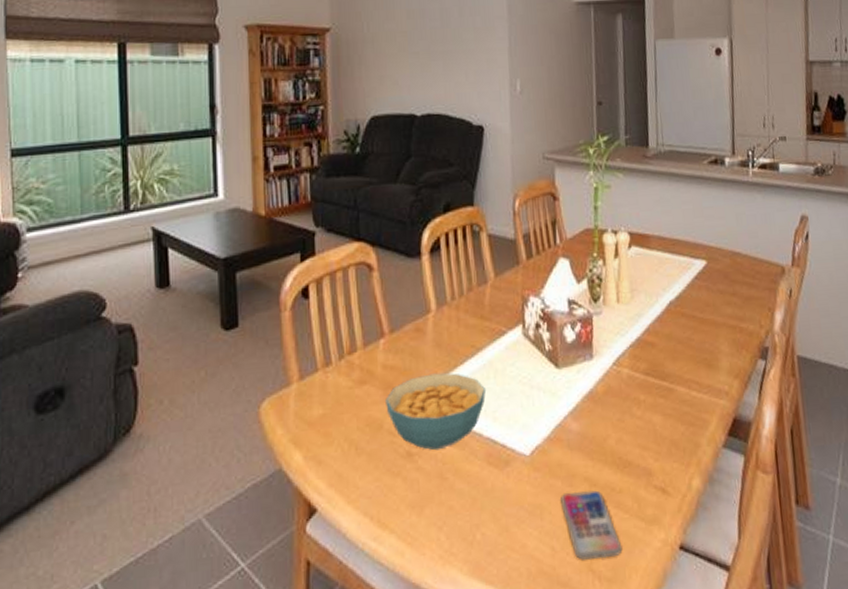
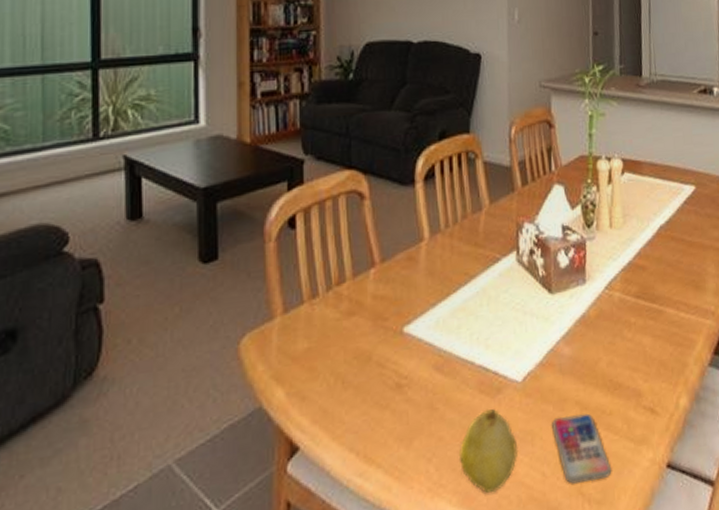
cereal bowl: present [385,373,487,451] -> none [375,301,479,381]
fruit: none [468,481,528,564] -> present [458,409,519,493]

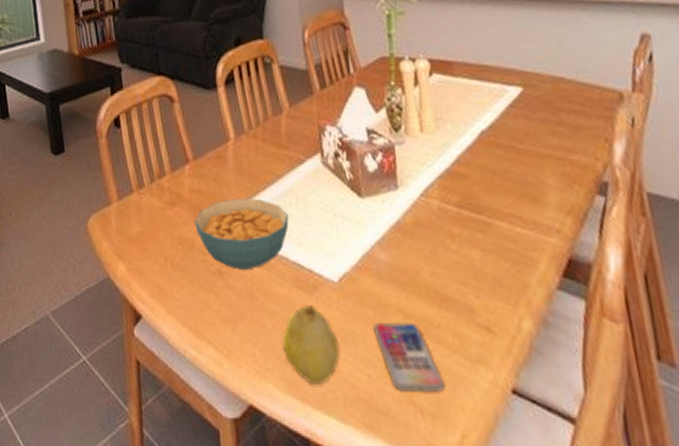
cereal bowl: none [375,301,479,381] -> present [194,198,289,271]

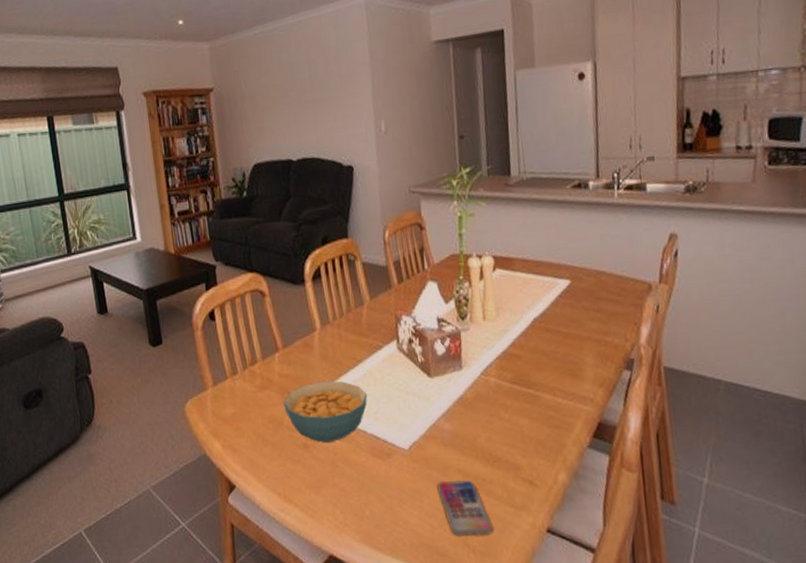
fruit: present [281,304,341,386] -> none [358,469,409,536]

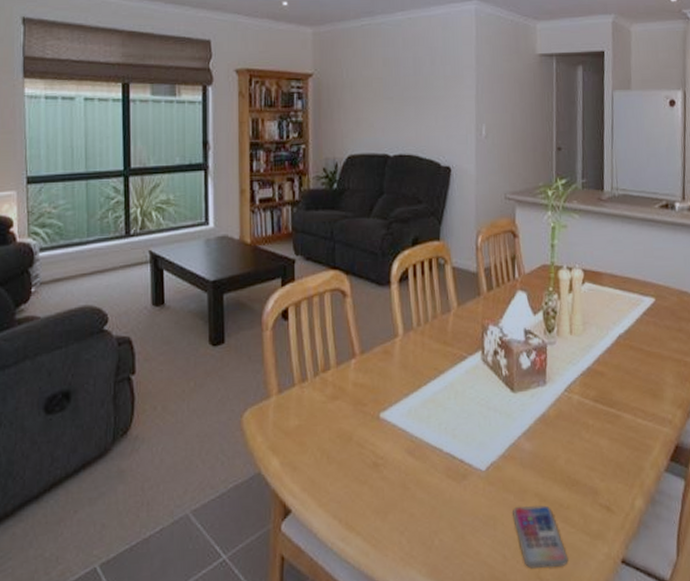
cereal bowl: present [283,380,368,444] -> none [355,392,447,463]

